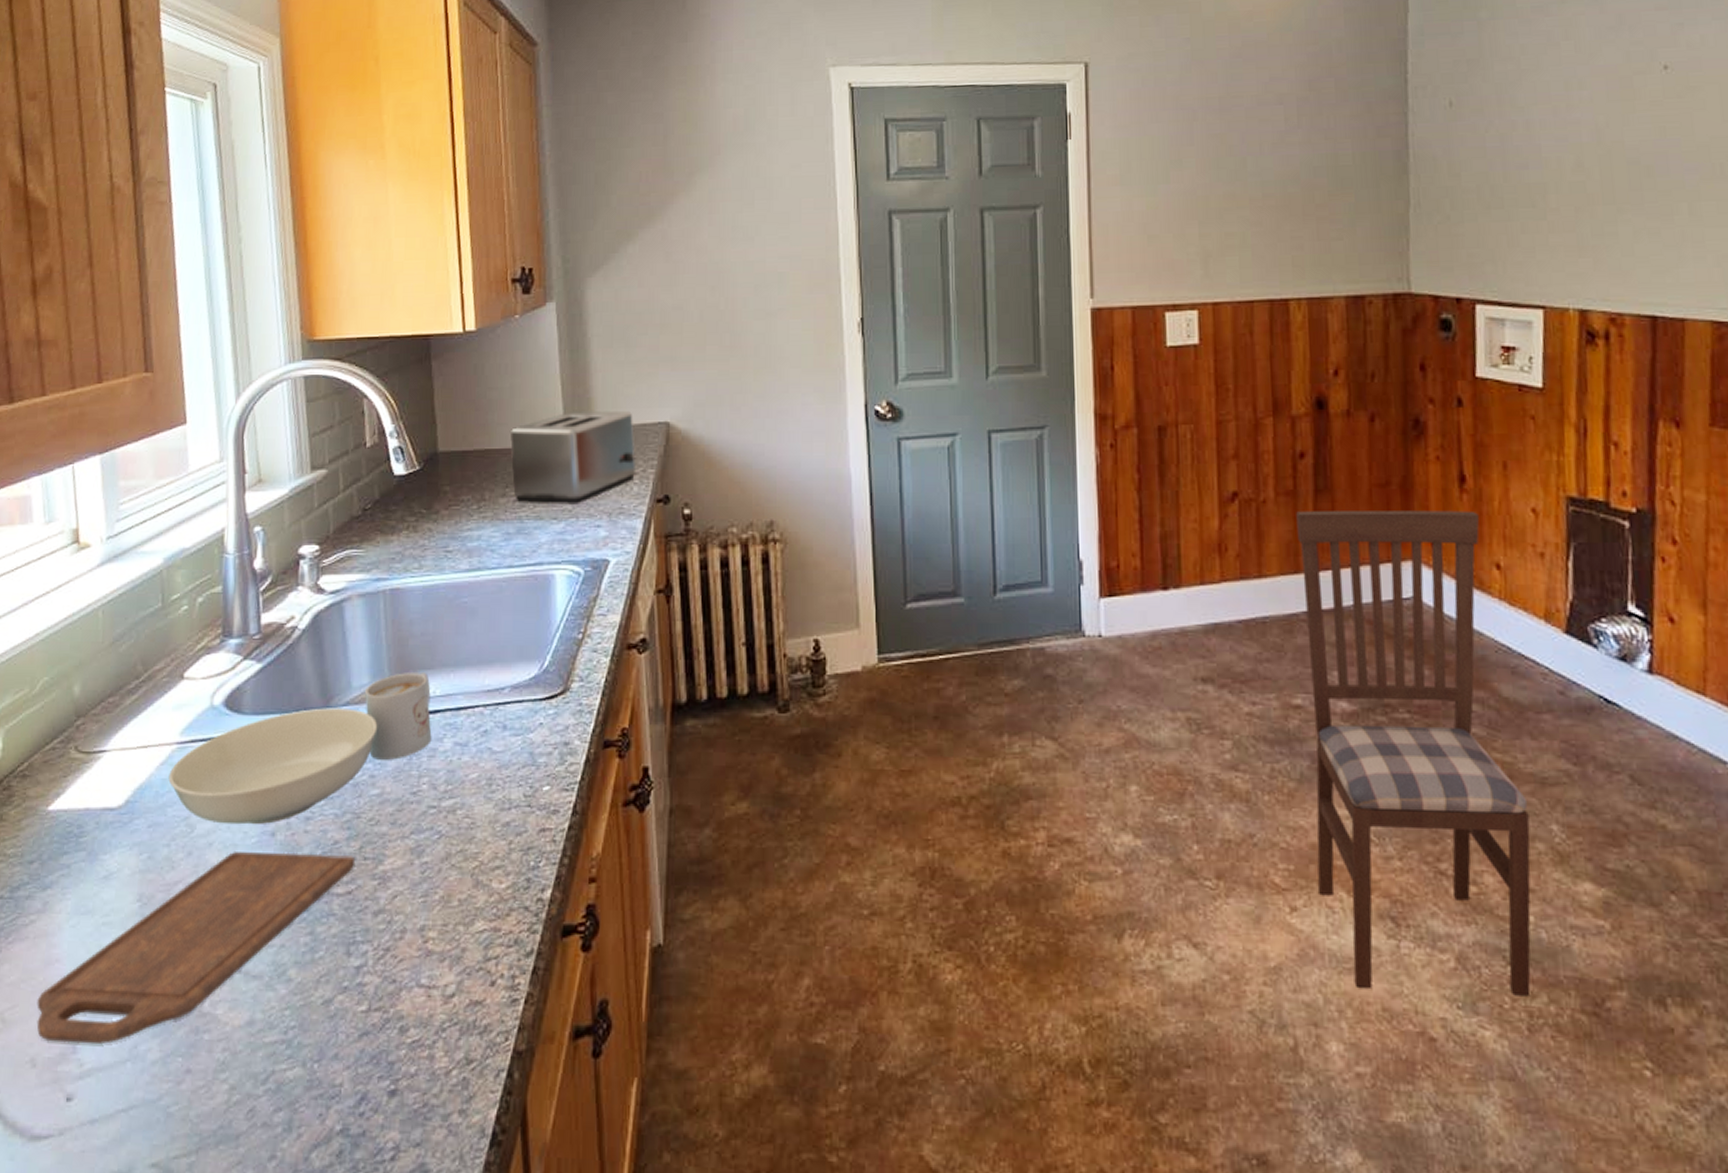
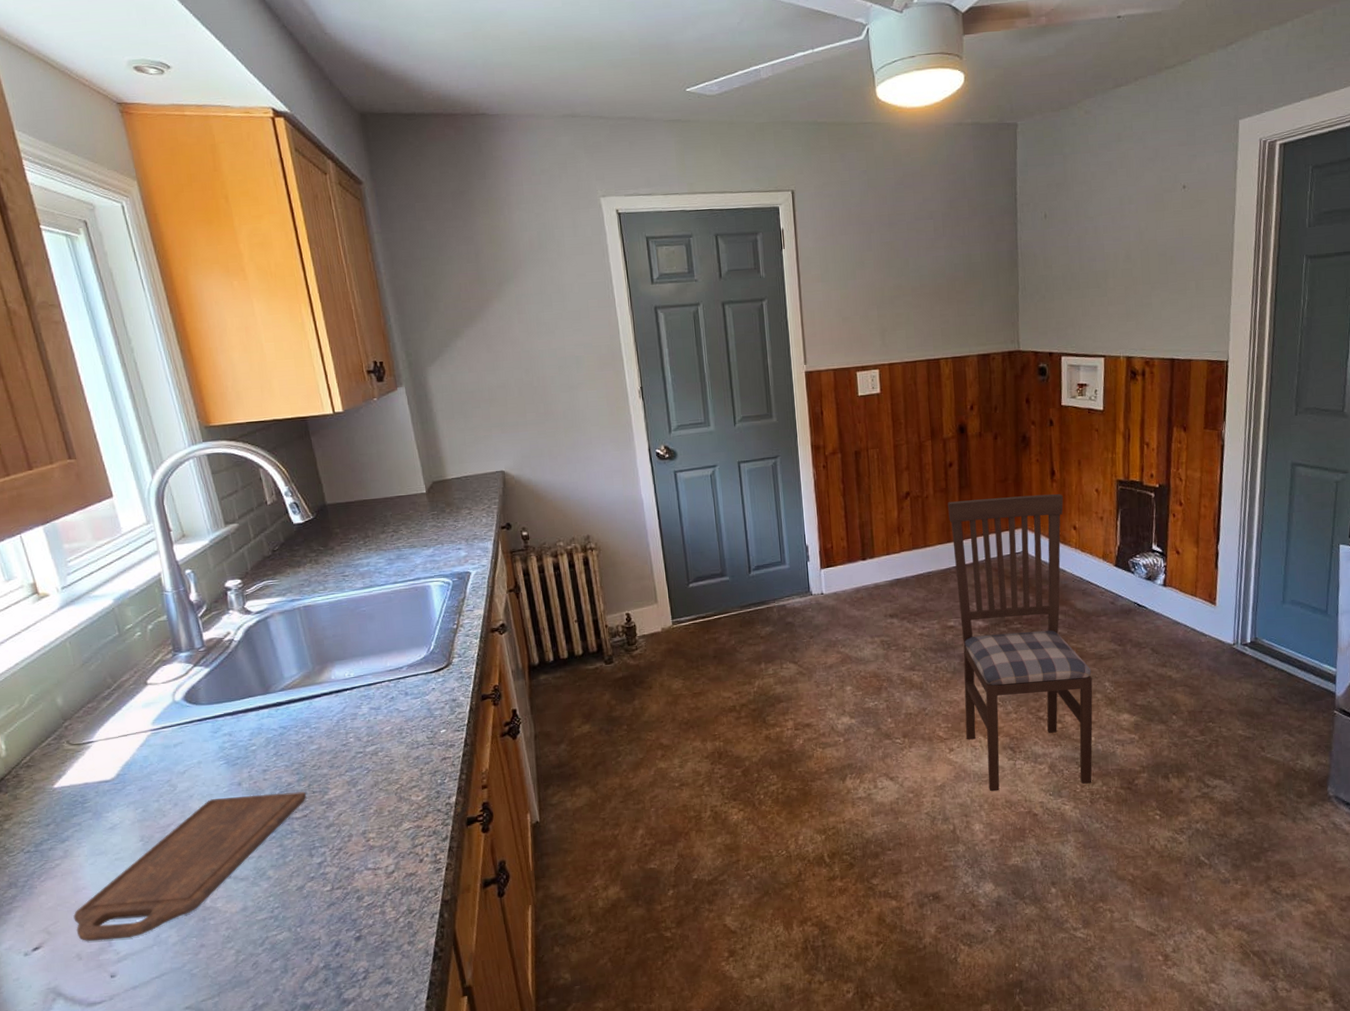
bowl: present [168,708,378,825] -> none [148,692,309,782]
mug: present [365,673,432,760] -> none [295,662,352,725]
toaster: present [509,410,635,506] -> none [381,464,483,537]

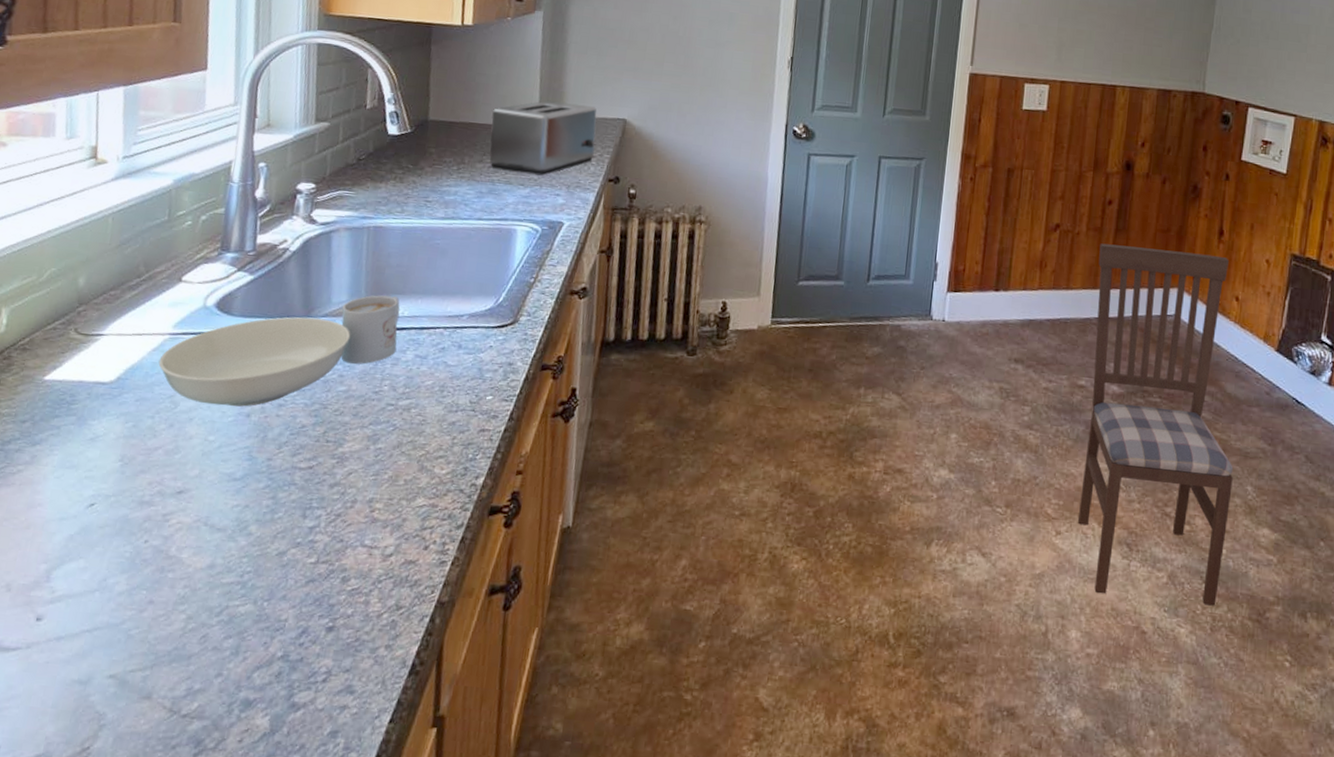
cutting board: present [73,792,307,941] -> none [15,427,319,576]
bowl: none [148,692,309,782] -> present [158,317,351,407]
mug: none [295,662,352,725] -> present [341,295,400,365]
toaster: none [381,464,483,537] -> present [489,100,597,177]

